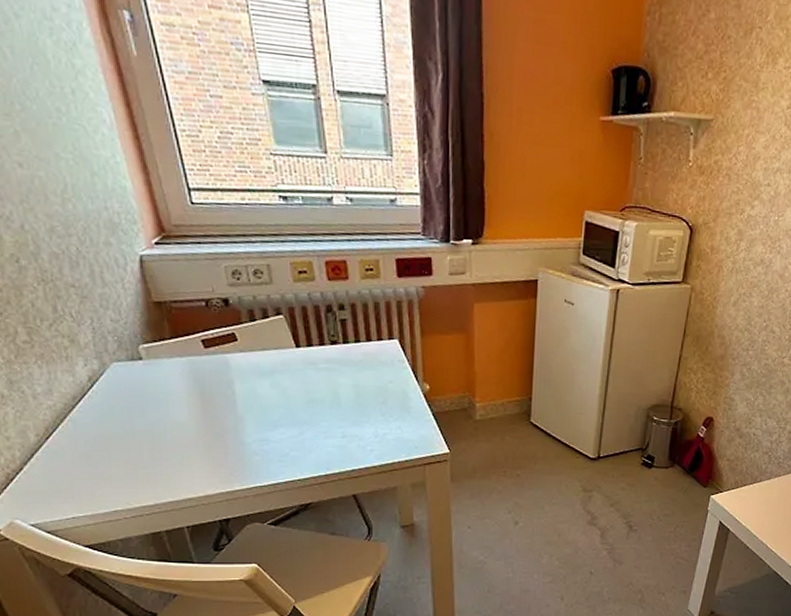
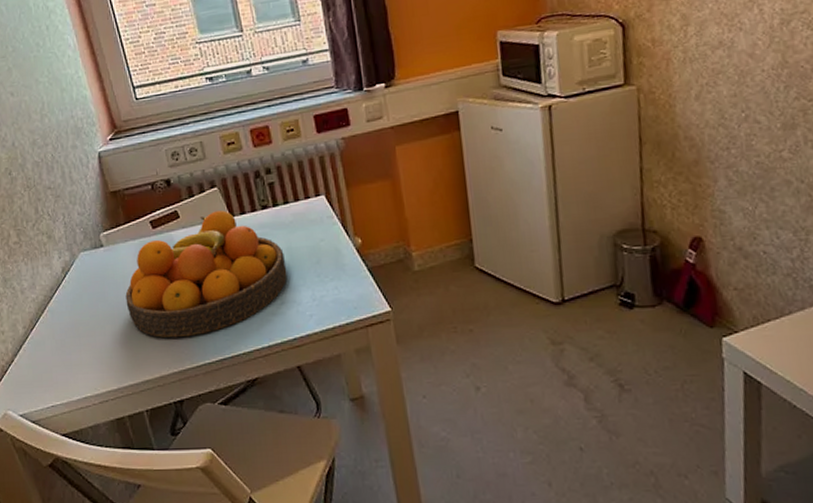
fruit bowl: none [168,339,351,460] -> present [125,210,287,338]

